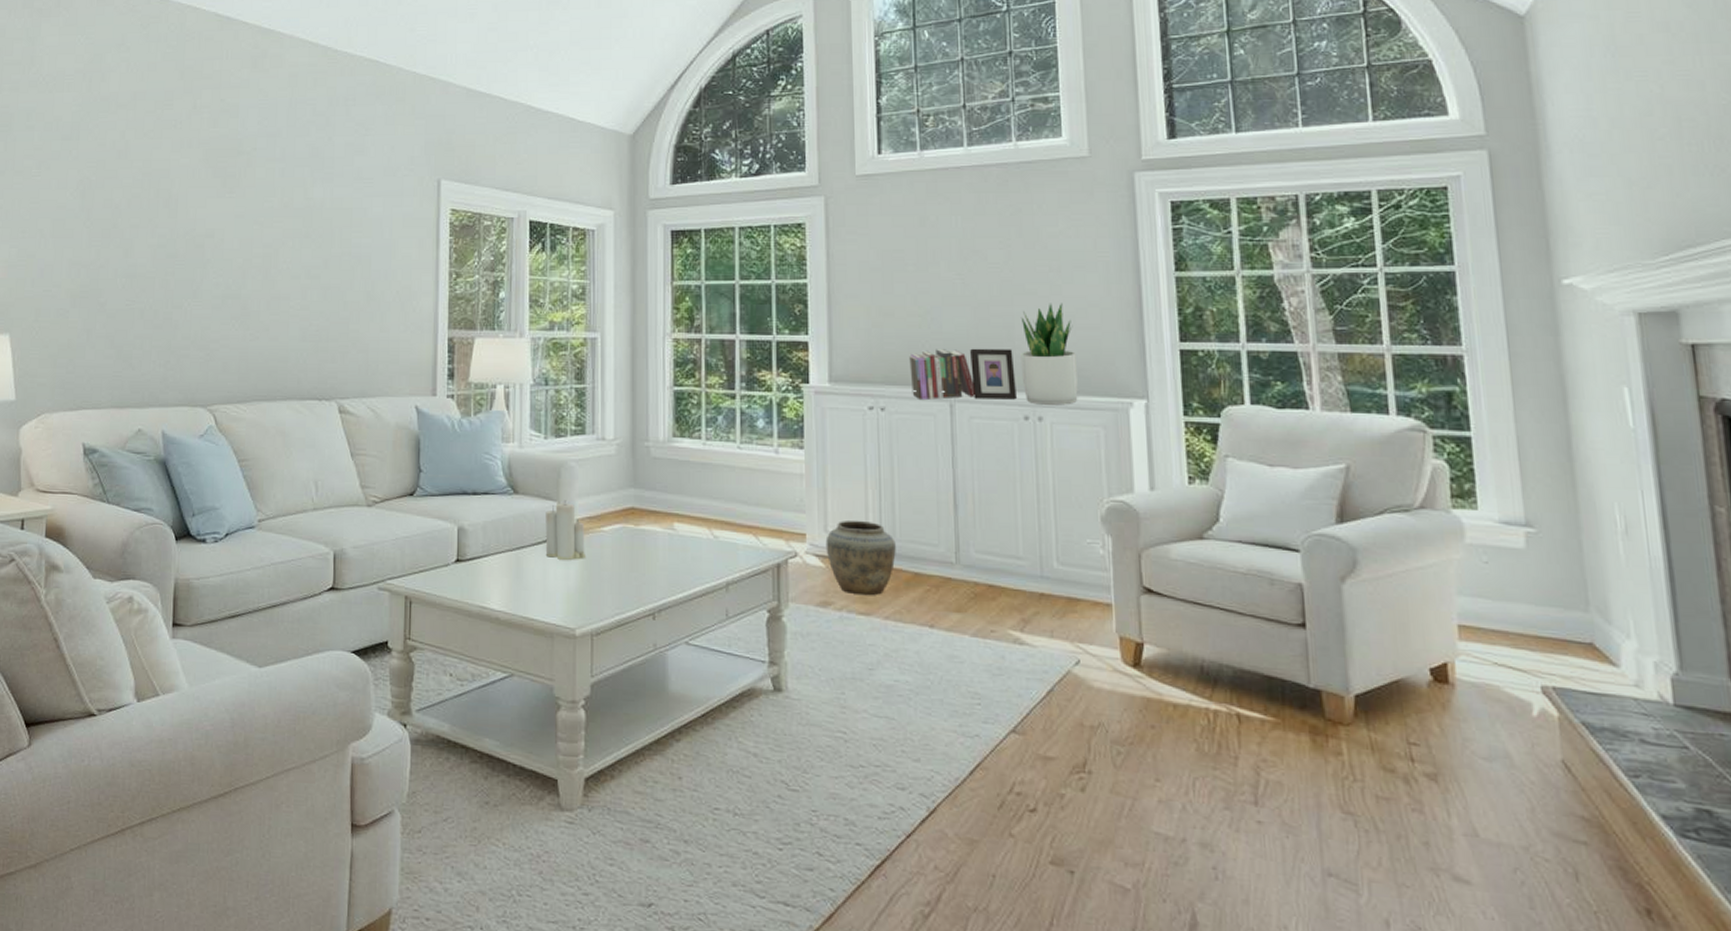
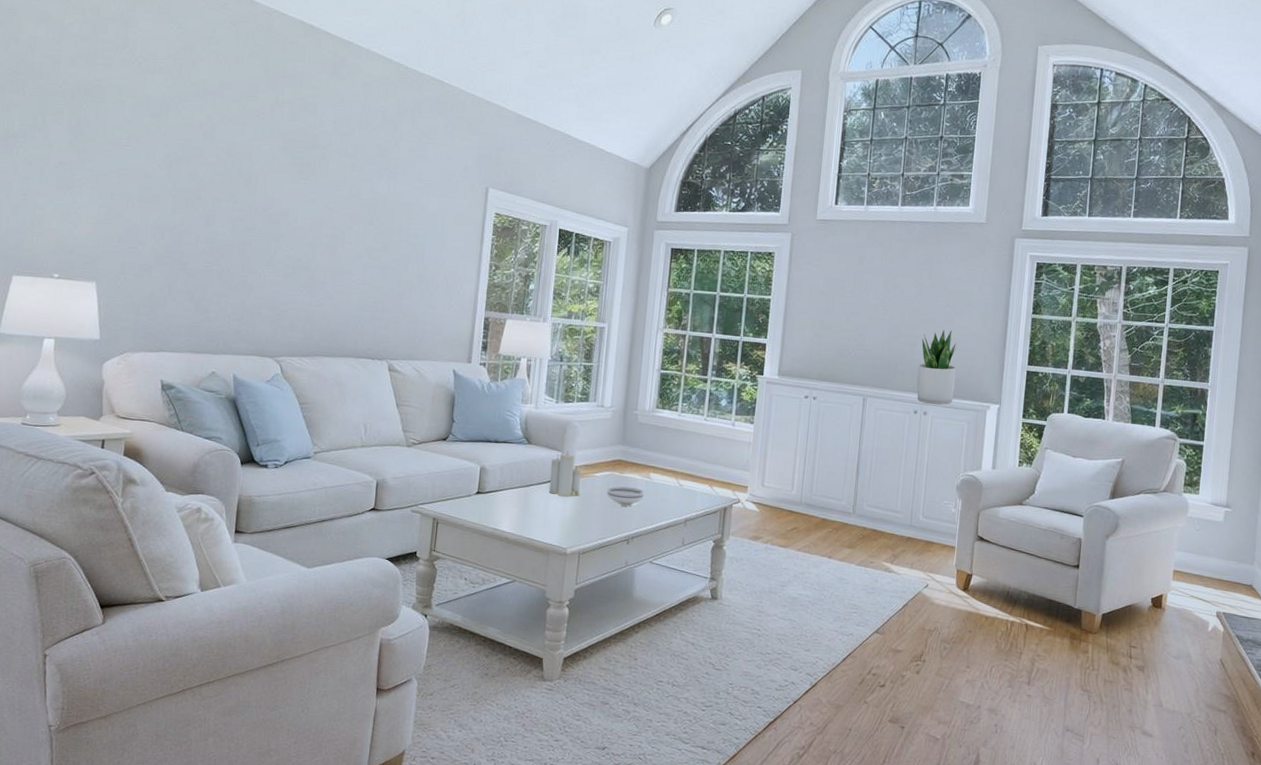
bowl: none [619,541,669,569] -> present [606,485,645,506]
vase: present [825,520,896,595] -> none [761,478,812,533]
books: present [909,349,975,401] -> none [837,357,883,395]
picture frame: present [970,348,1018,400] -> none [881,358,913,398]

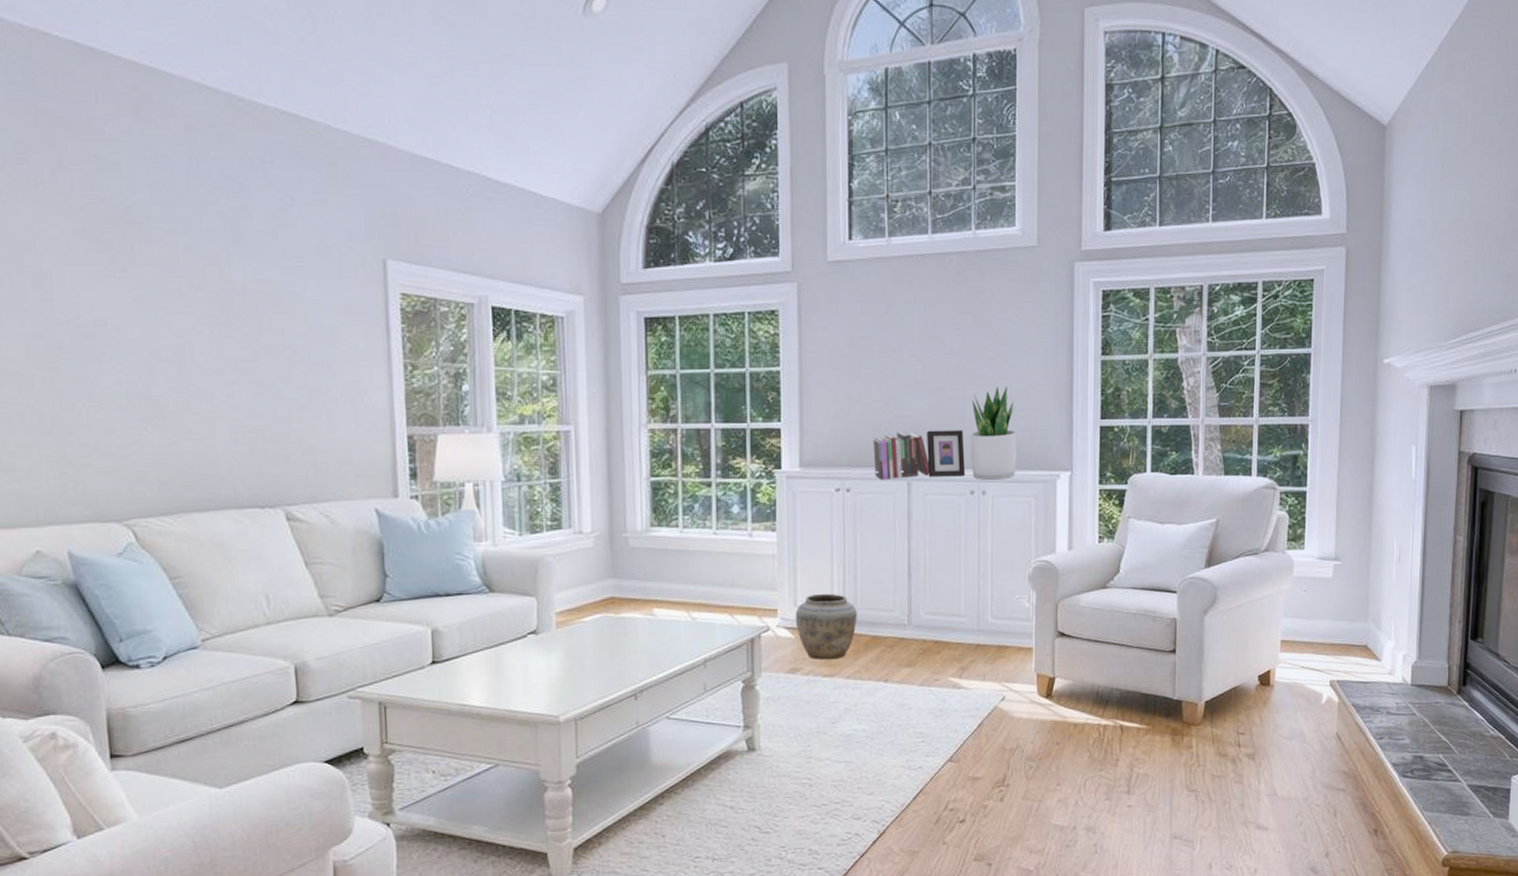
candle: present [549,451,581,497] -> none [524,595,568,652]
bowl: present [606,485,645,506] -> none [599,628,649,654]
vase: none [761,478,812,533] -> present [795,593,857,659]
books: none [837,357,883,395] -> present [873,432,930,481]
picture frame: none [881,358,913,398] -> present [927,430,966,477]

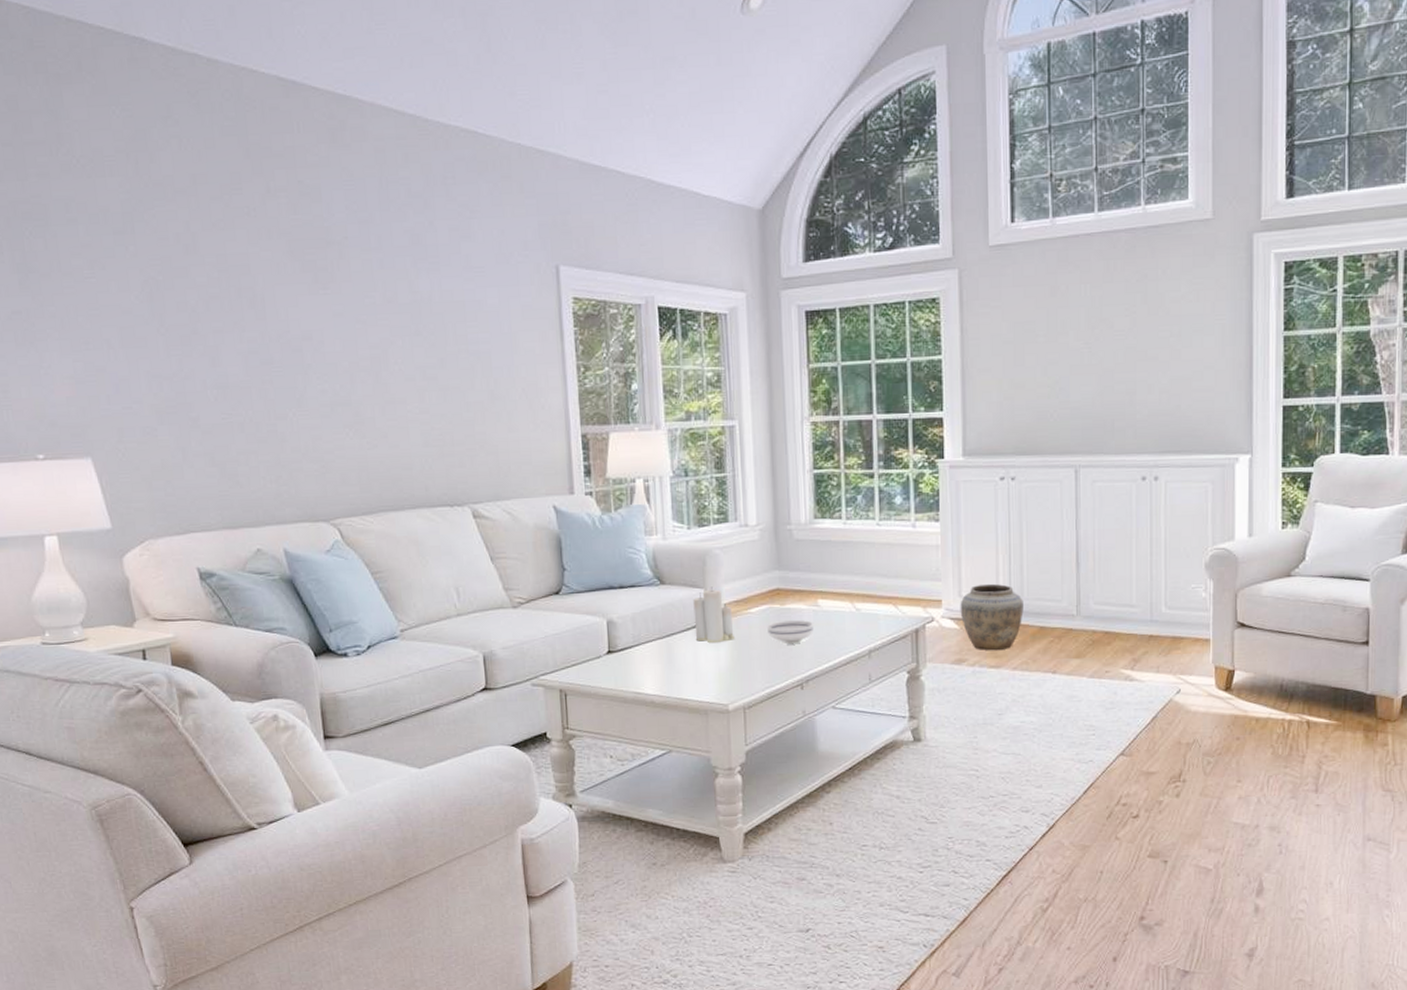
candle: none [524,595,568,652] -> present [693,587,736,643]
bowl: none [599,628,649,654] -> present [766,619,815,645]
books: present [873,432,930,481] -> none [1038,417,1098,468]
picture frame: present [927,430,966,477] -> none [1095,414,1137,464]
planter: present [970,386,1016,480] -> none [1141,367,1191,466]

